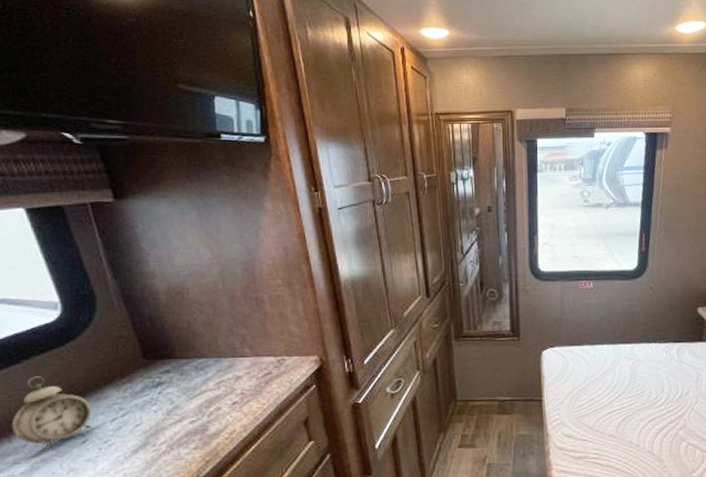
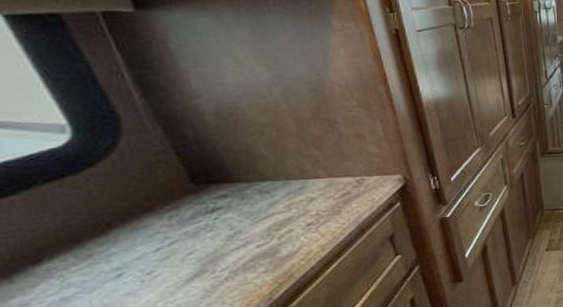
alarm clock: present [11,376,95,453] -> none [11,208,133,291]

